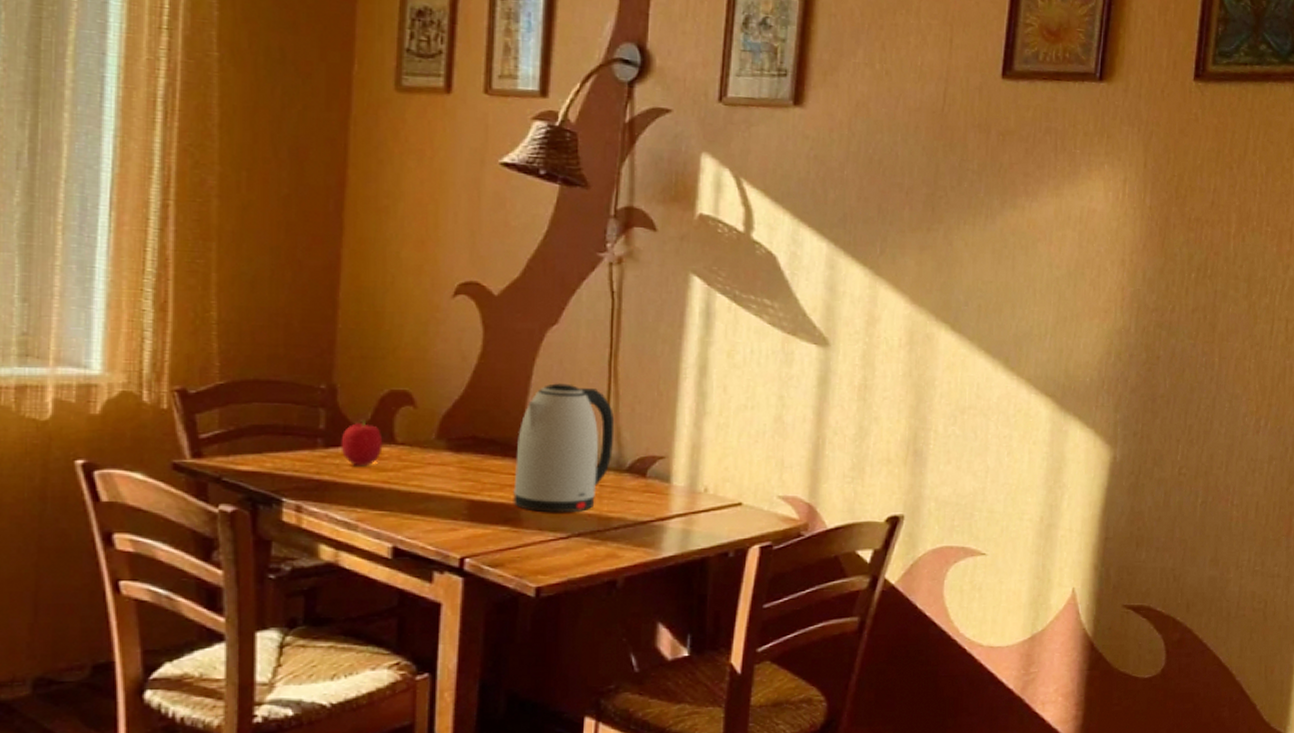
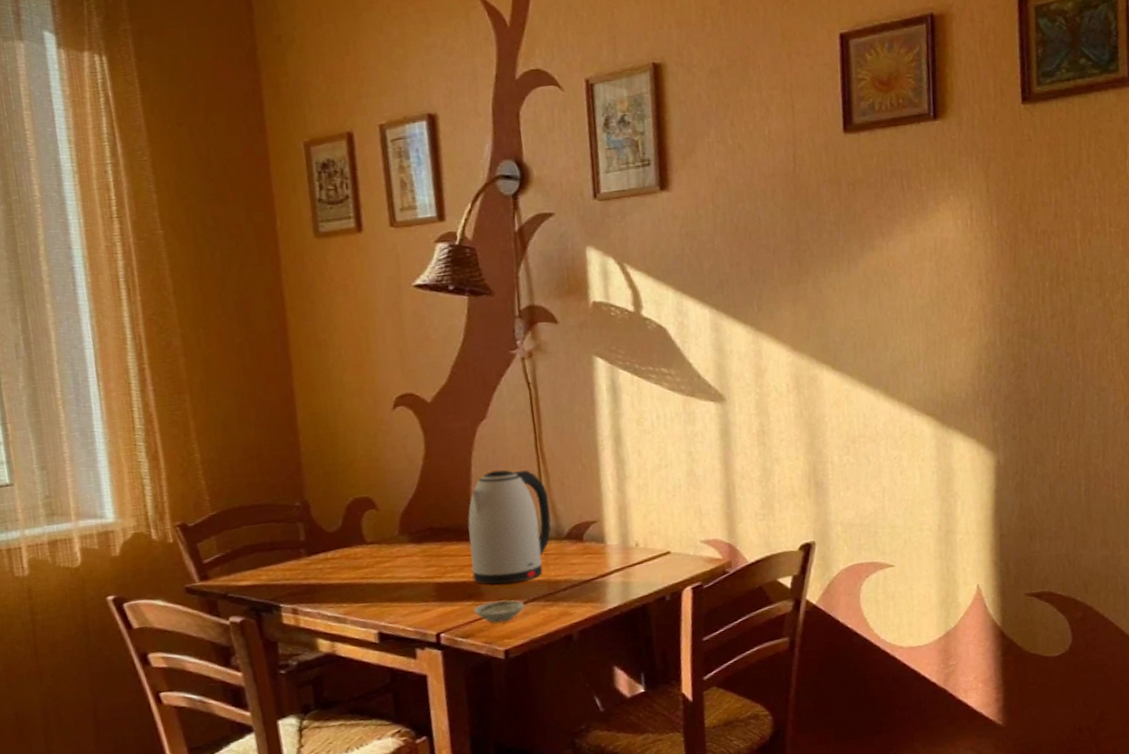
fruit: present [340,420,383,467] -> none [320,527,356,568]
saucer: none [508,530,569,555] -> present [473,600,526,623]

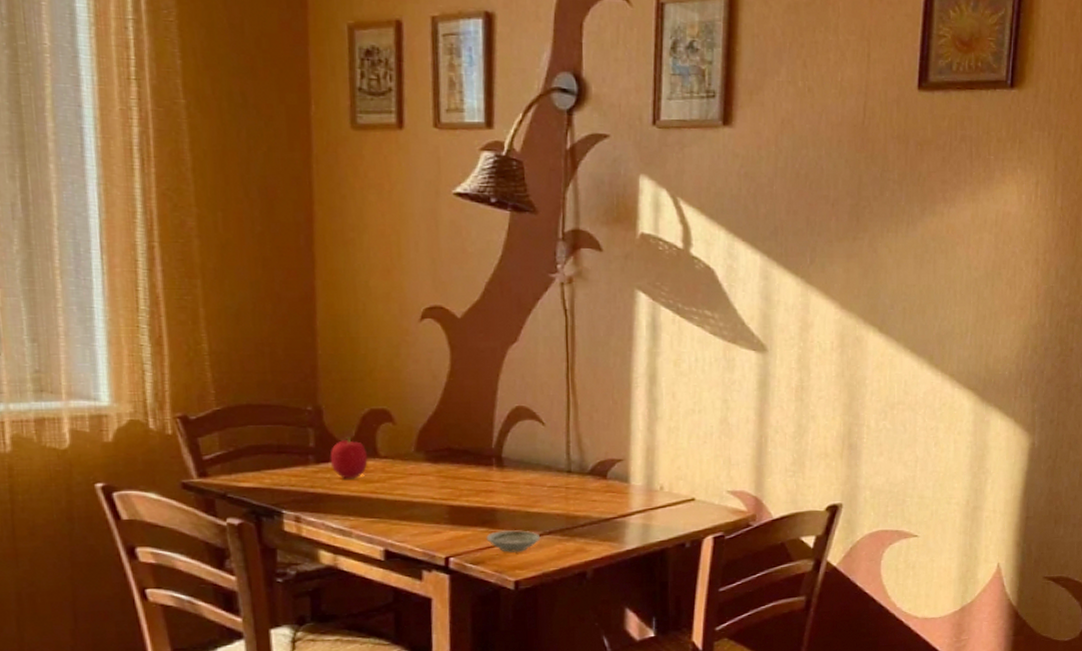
fruit: none [320,527,356,568] -> present [330,437,368,479]
kettle: present [468,469,551,585] -> none [488,396,576,514]

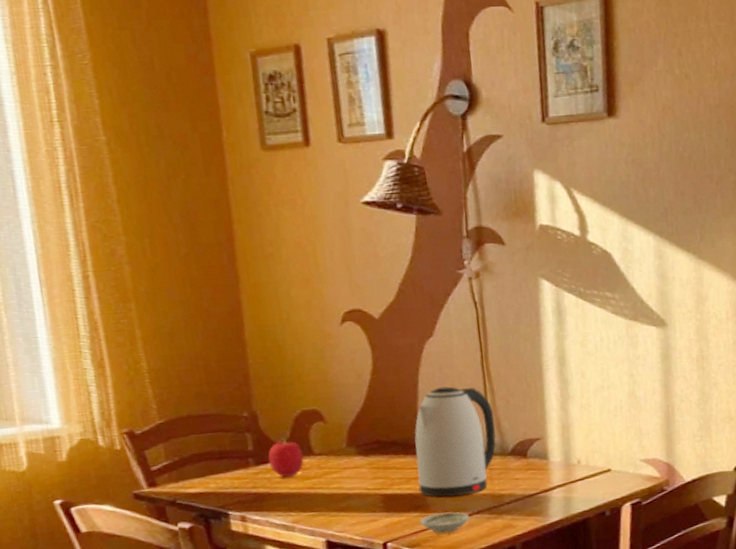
kettle: none [488,396,576,514] -> present [414,386,496,498]

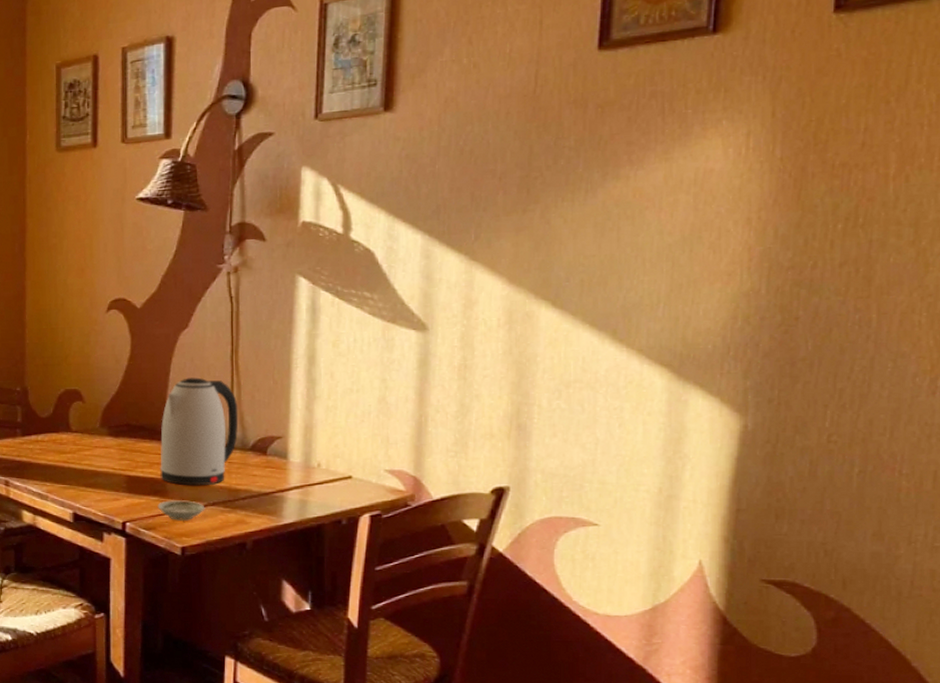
fruit: present [268,438,304,478] -> none [33,414,62,450]

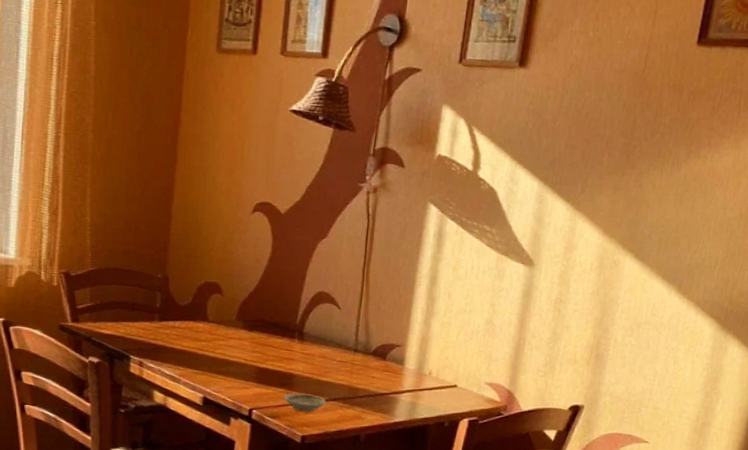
kettle: present [160,377,239,486] -> none [288,283,365,383]

